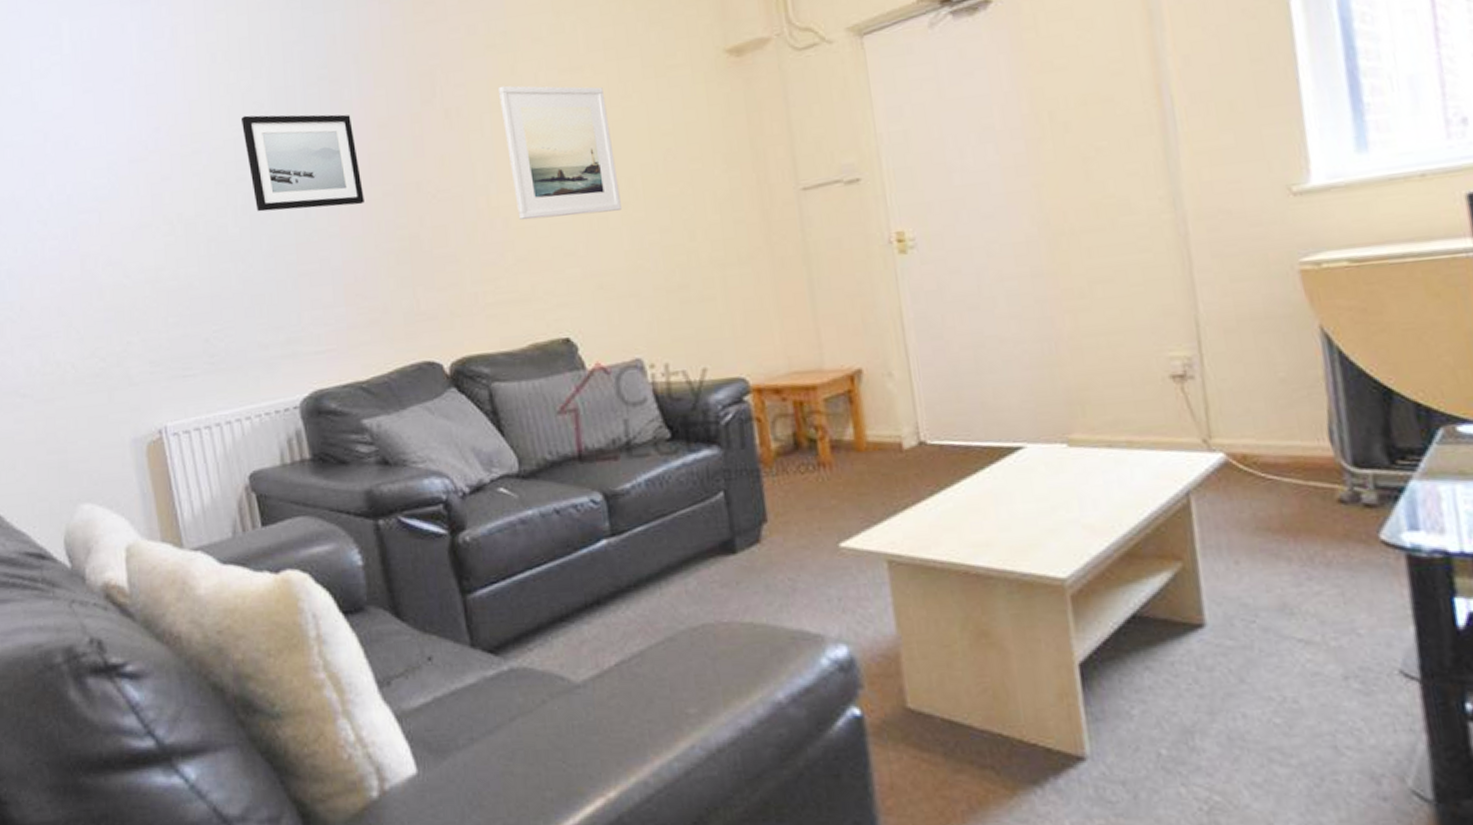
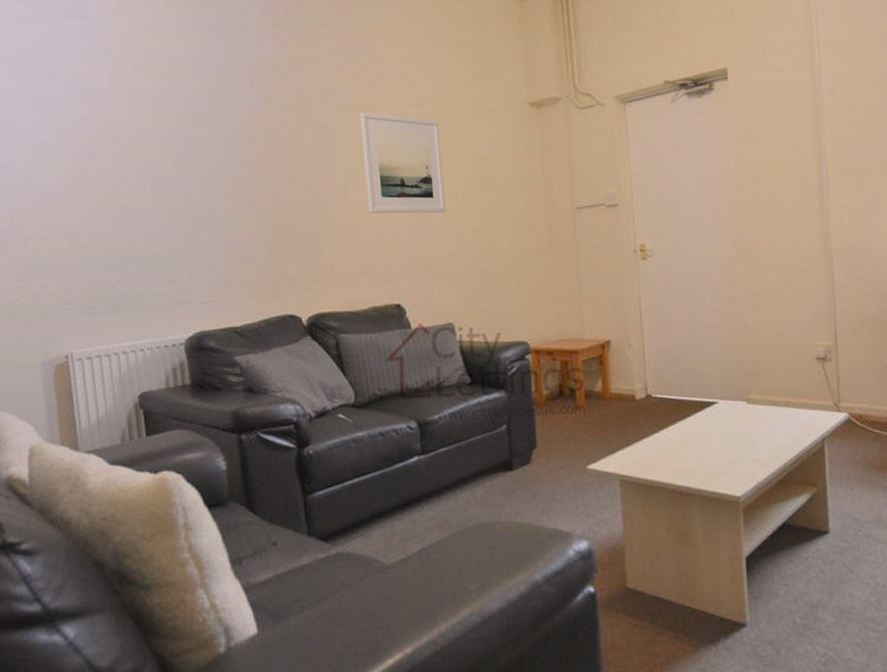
wall art: present [240,114,364,212] -> none [154,114,249,191]

